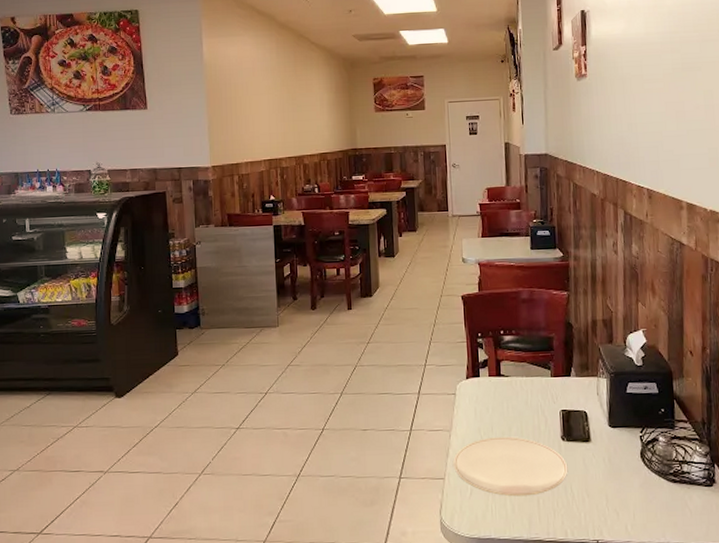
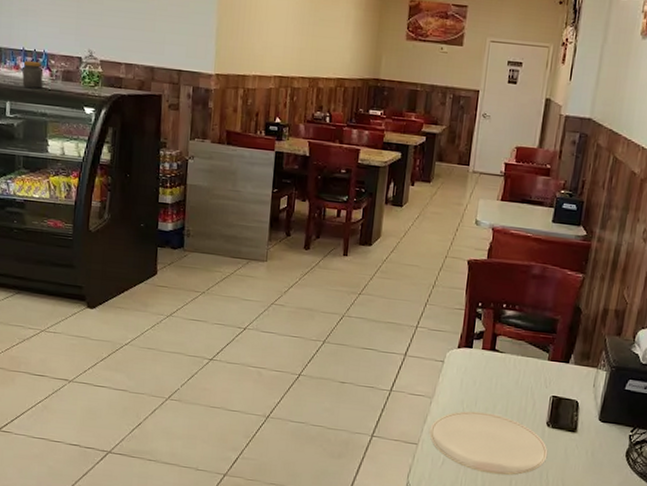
jar: none [38,180,58,205] -> present [22,61,43,90]

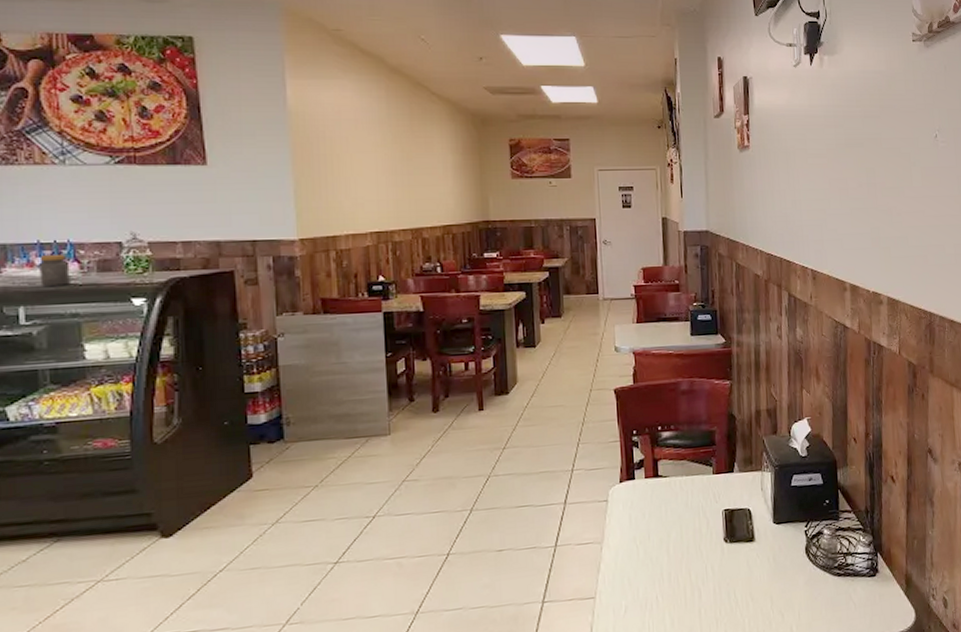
plate: present [429,410,548,475] -> none [605,543,732,610]

